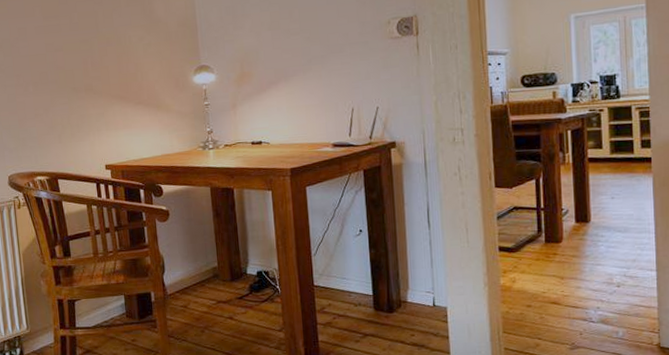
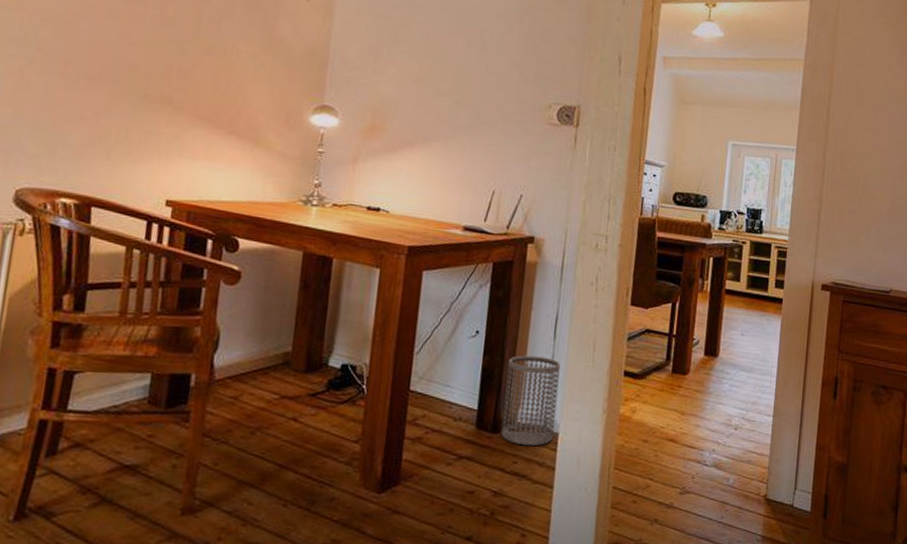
wastebasket: none [392,244,443,321] -> present [501,355,560,446]

